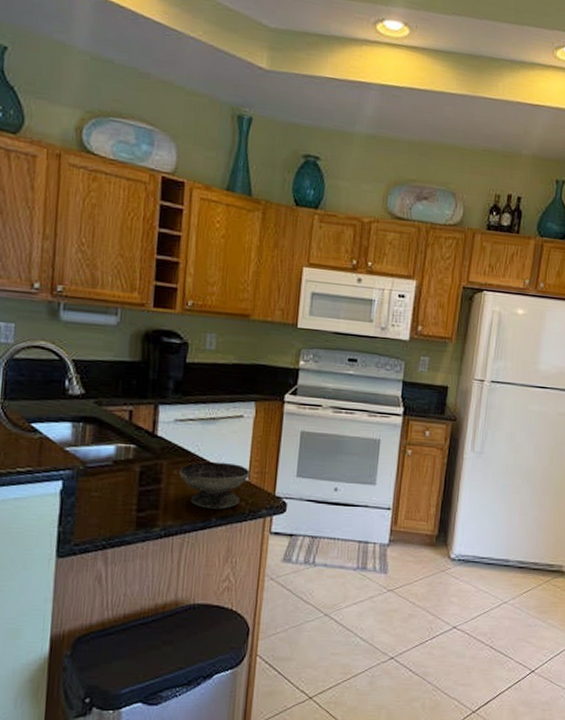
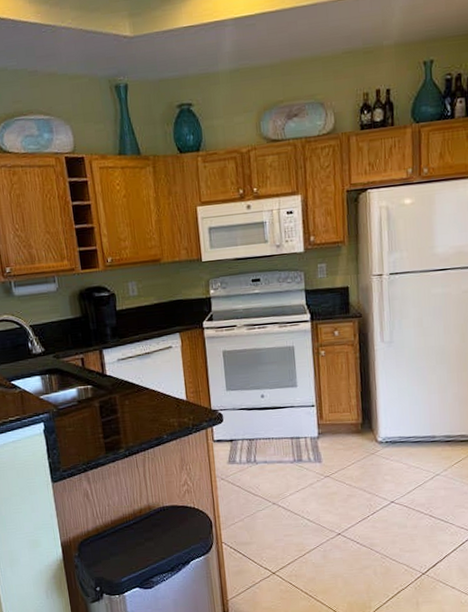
bowl: present [179,461,250,509] -> none [130,388,187,429]

